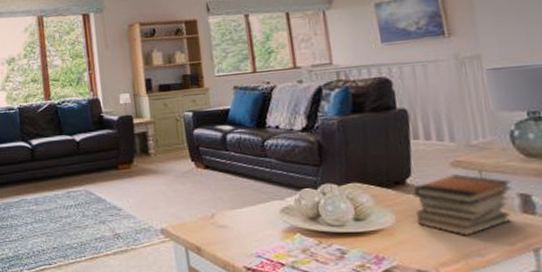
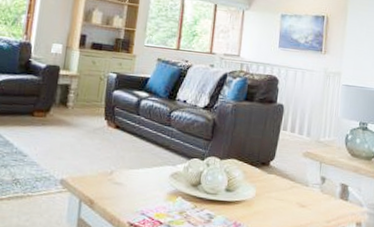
book stack: present [412,174,512,236] -> none [271,162,338,213]

